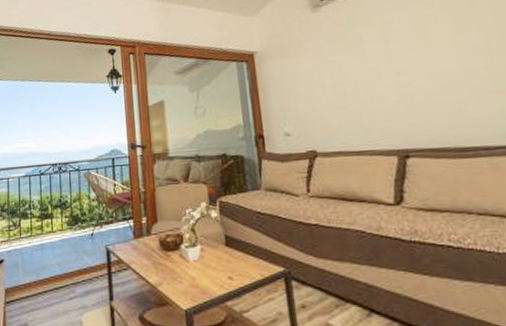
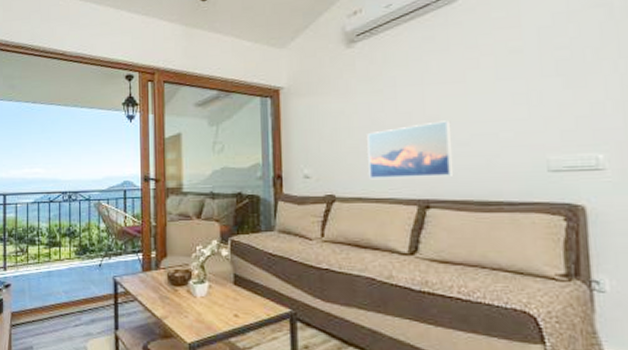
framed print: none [341,72,429,134] -> present [367,120,454,180]

